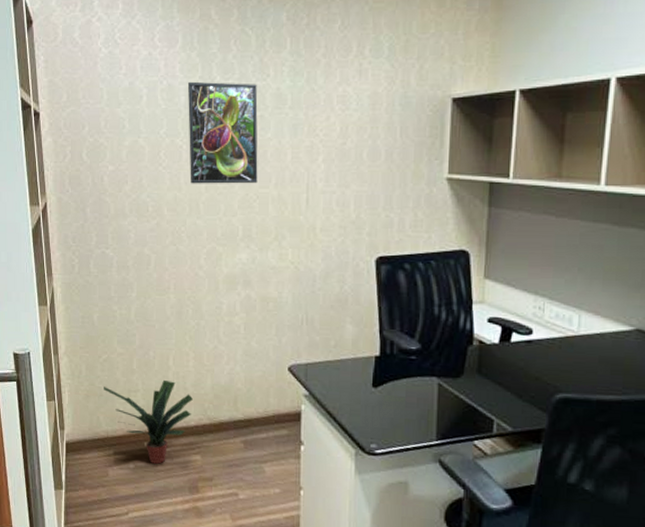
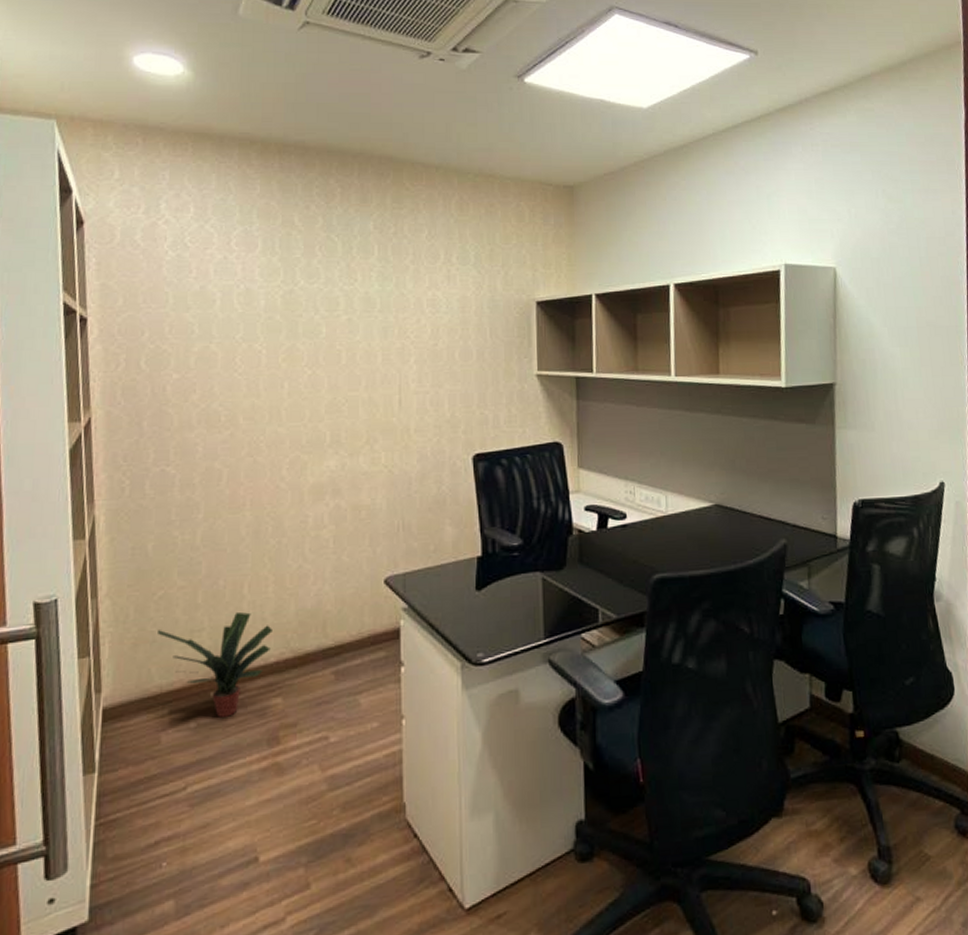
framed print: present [188,81,258,184] -> none [268,285,346,390]

